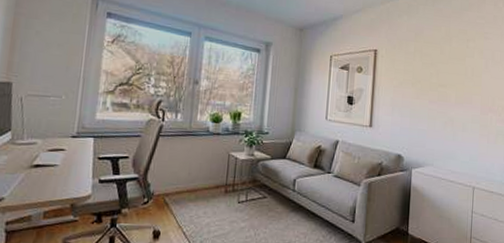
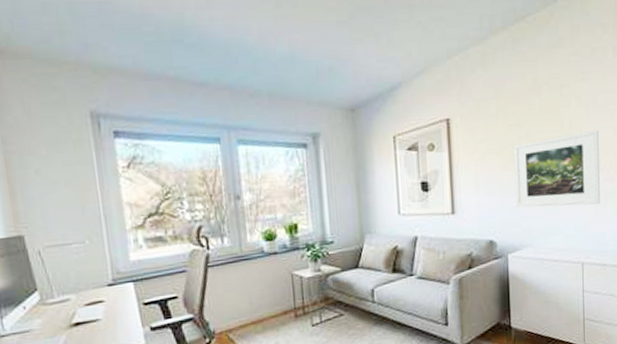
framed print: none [422,78,495,139] -> present [513,129,601,208]

